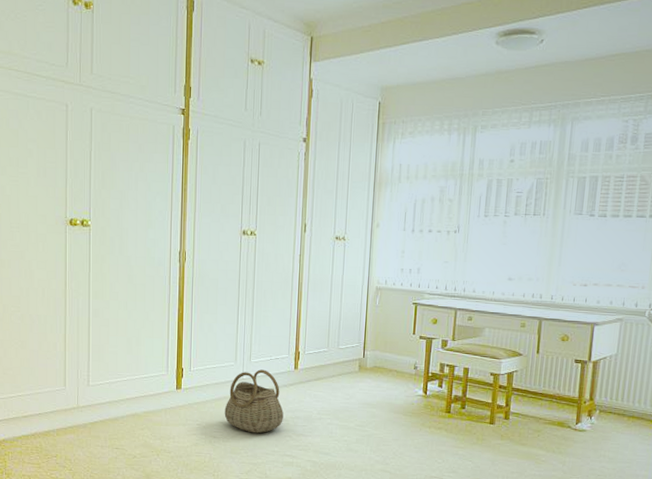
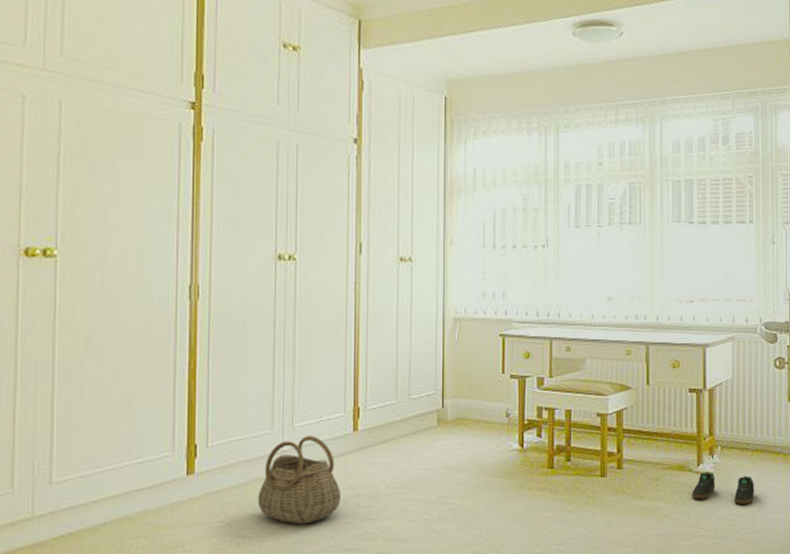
shoe: none [568,429,628,461] -> present [692,471,755,505]

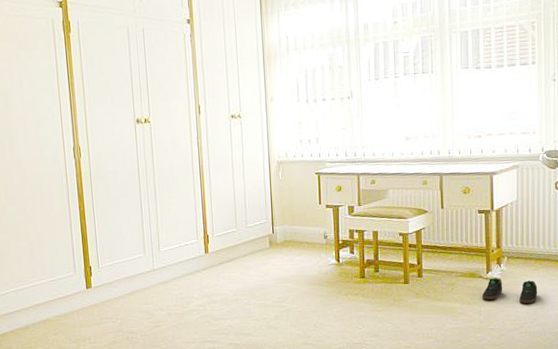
basket: present [258,435,340,525] -> none [138,257,200,324]

